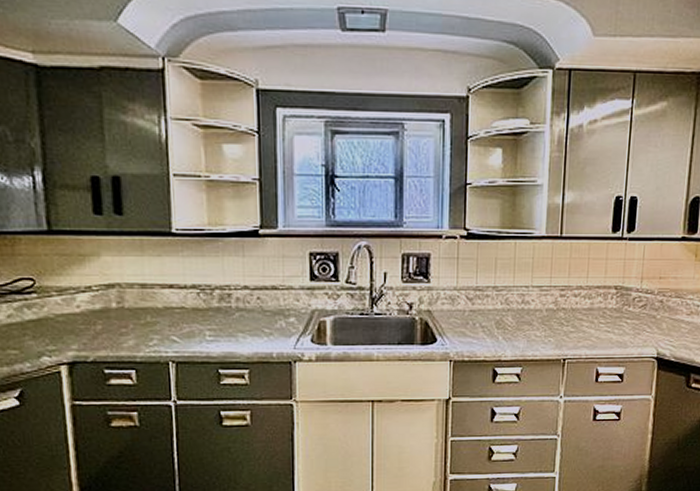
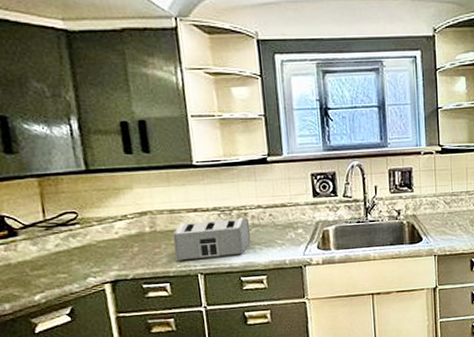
toaster: none [143,298,233,344] -> present [172,217,251,260]

